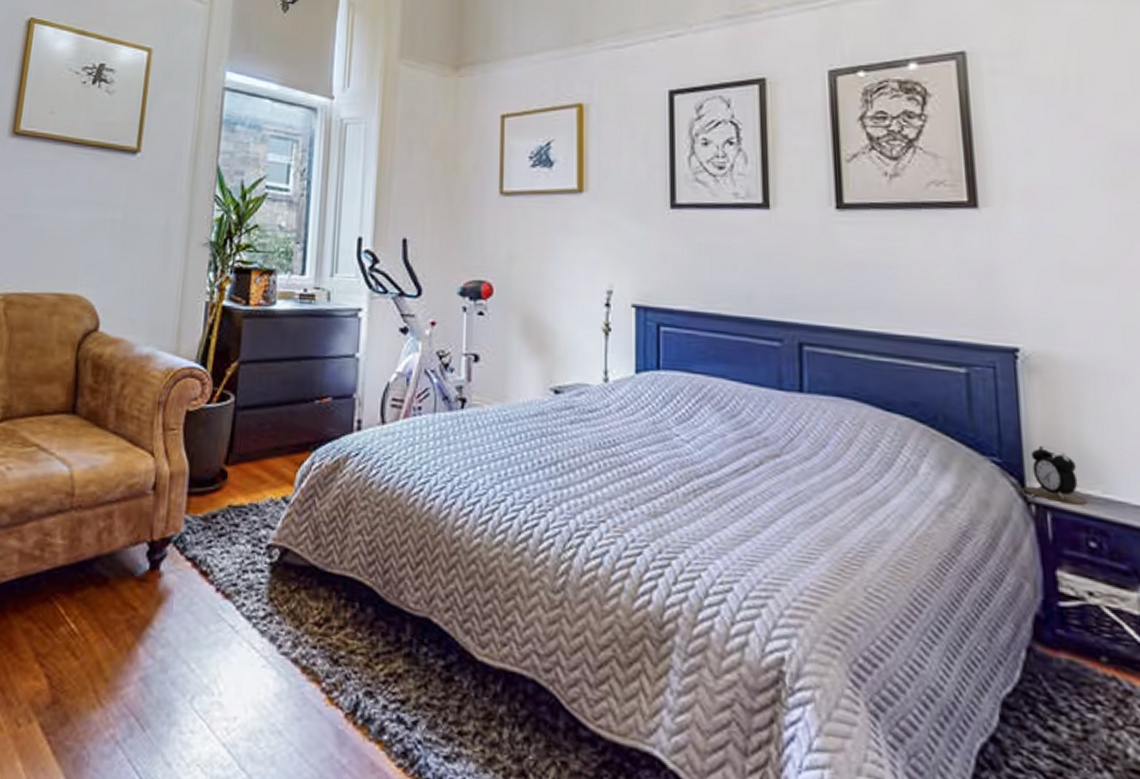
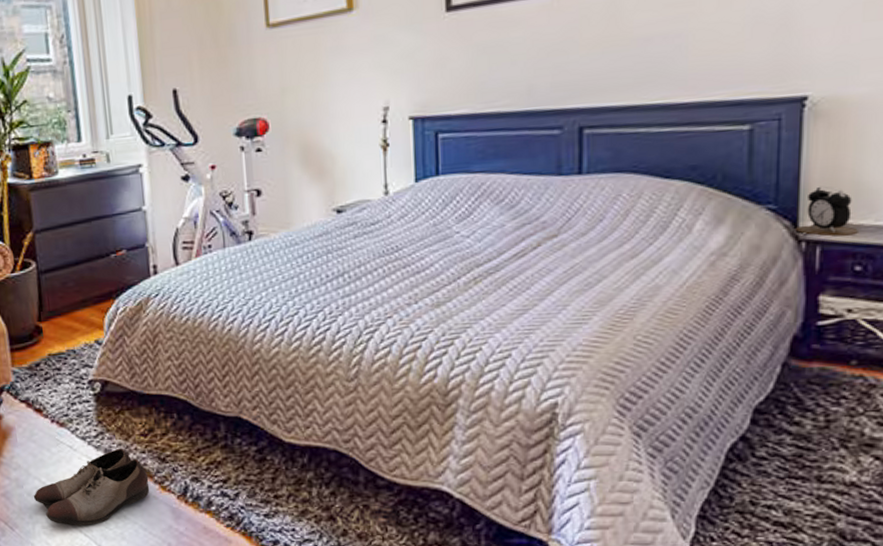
shoe: none [176,637,316,739] -> present [33,448,150,527]

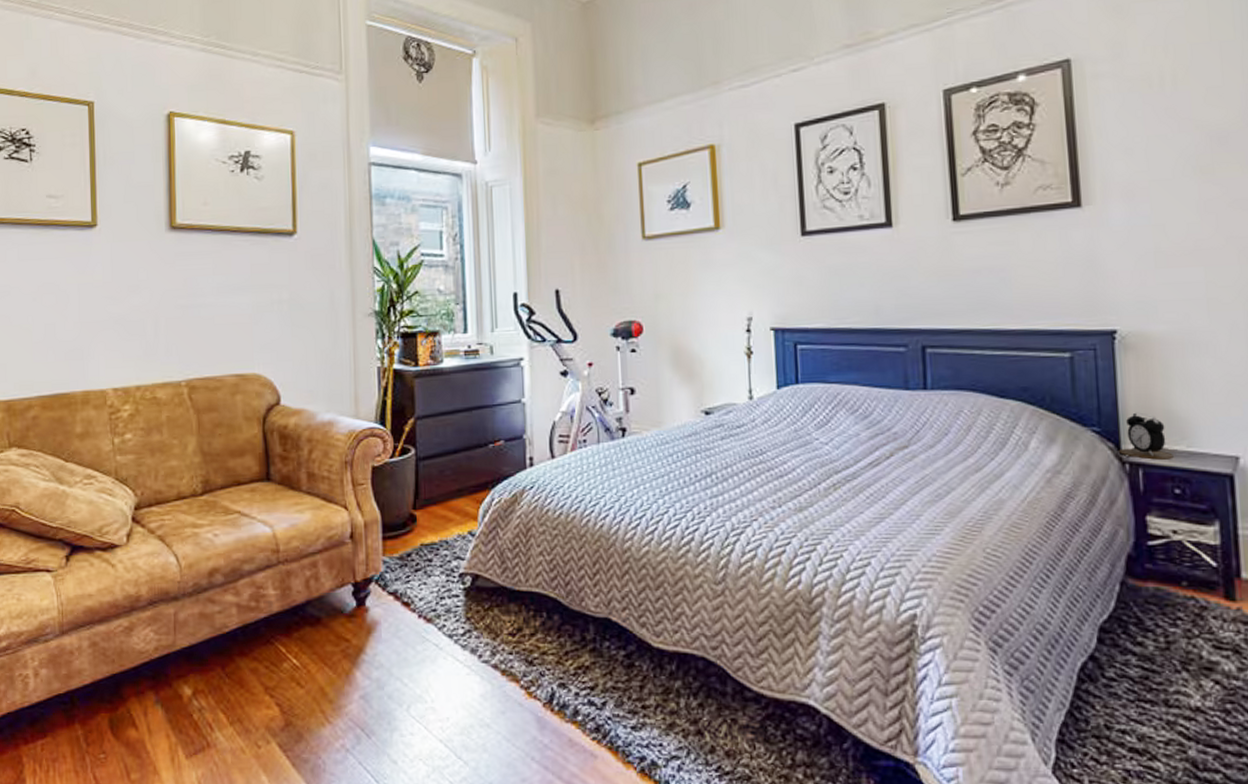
shoe: present [33,448,150,527] -> none [393,648,516,735]

